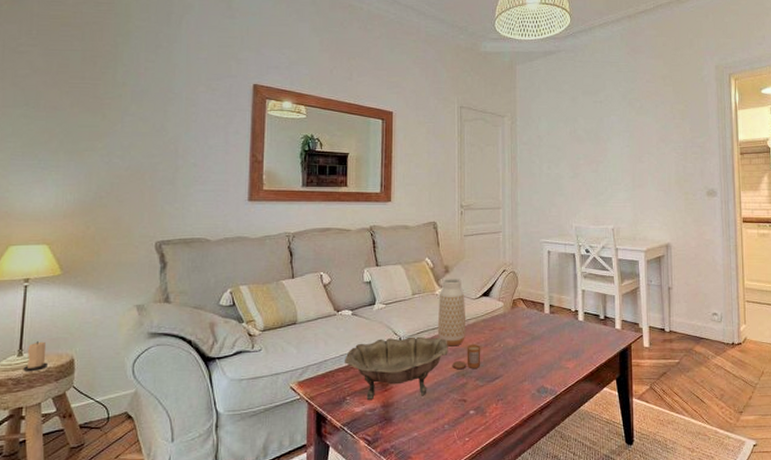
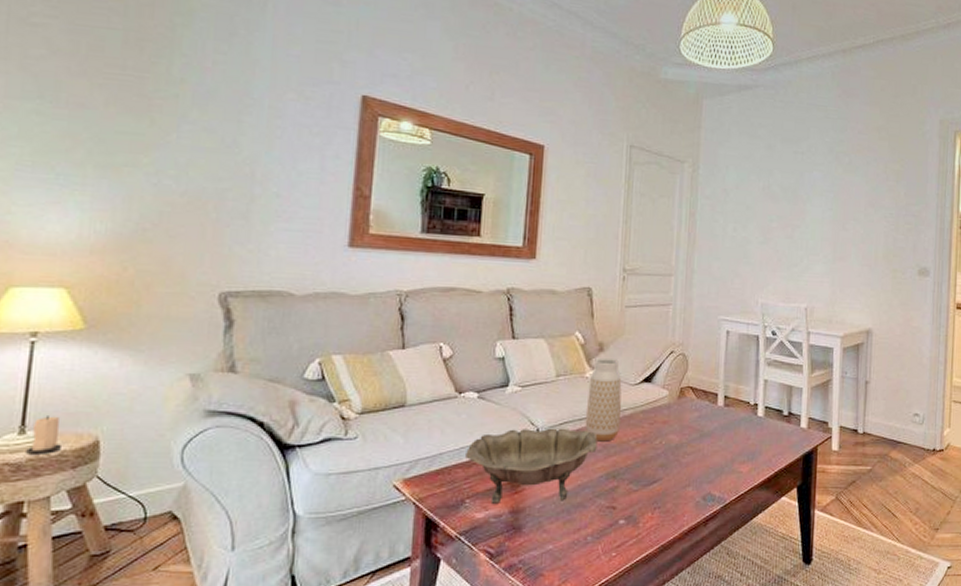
candle: present [452,345,481,370] -> none [601,440,638,470]

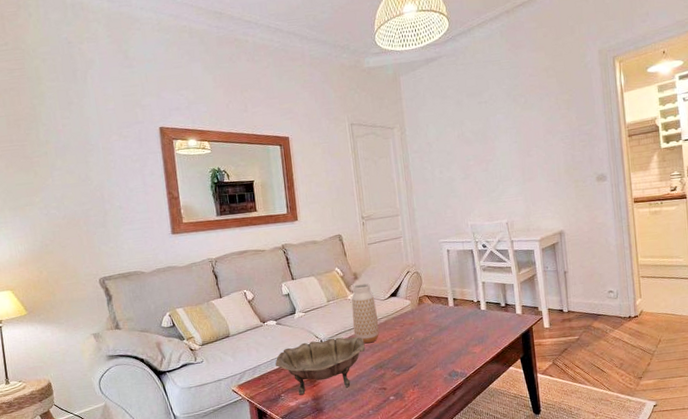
candle: present [26,416,61,454] -> none [12,370,31,396]

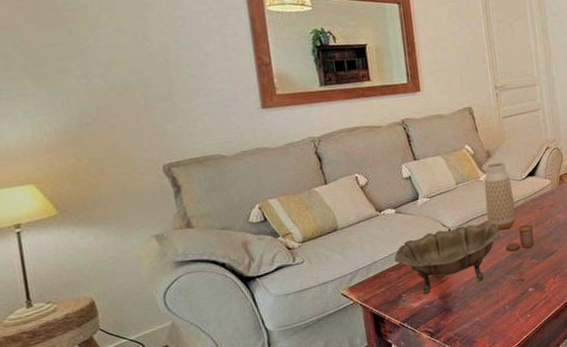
candle: none [370,340,395,363] -> present [505,224,534,252]

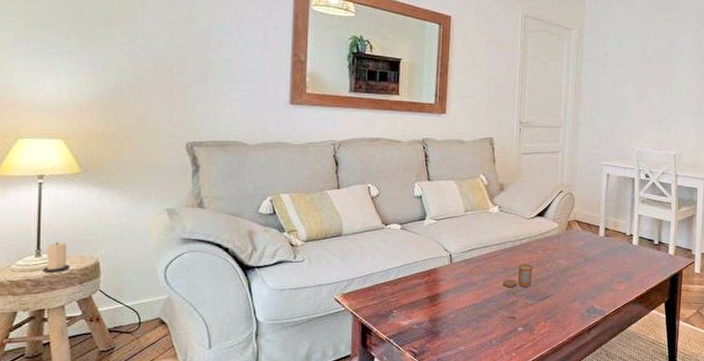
candle: none [36,288,64,322] -> present [42,242,69,272]
decorative bowl: present [394,222,501,295] -> none [392,253,500,315]
vase: present [484,161,517,231] -> none [489,196,520,265]

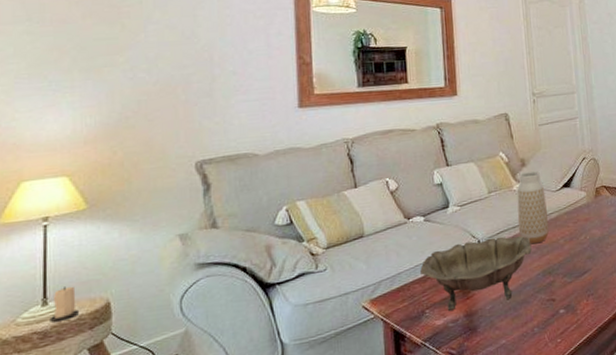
decorative bowl: none [392,253,500,315] -> present [420,235,532,312]
vase: none [489,196,520,265] -> present [517,171,550,245]
candle: present [502,264,533,288] -> none [537,239,567,268]

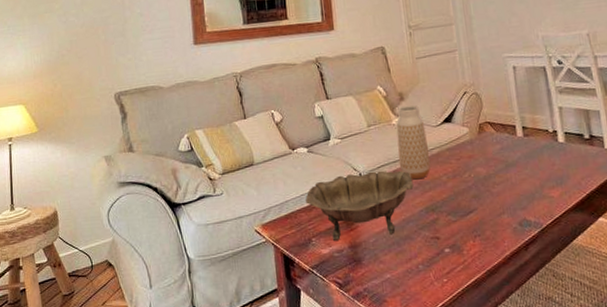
candle: present [50,286,78,322] -> none [16,195,35,224]

